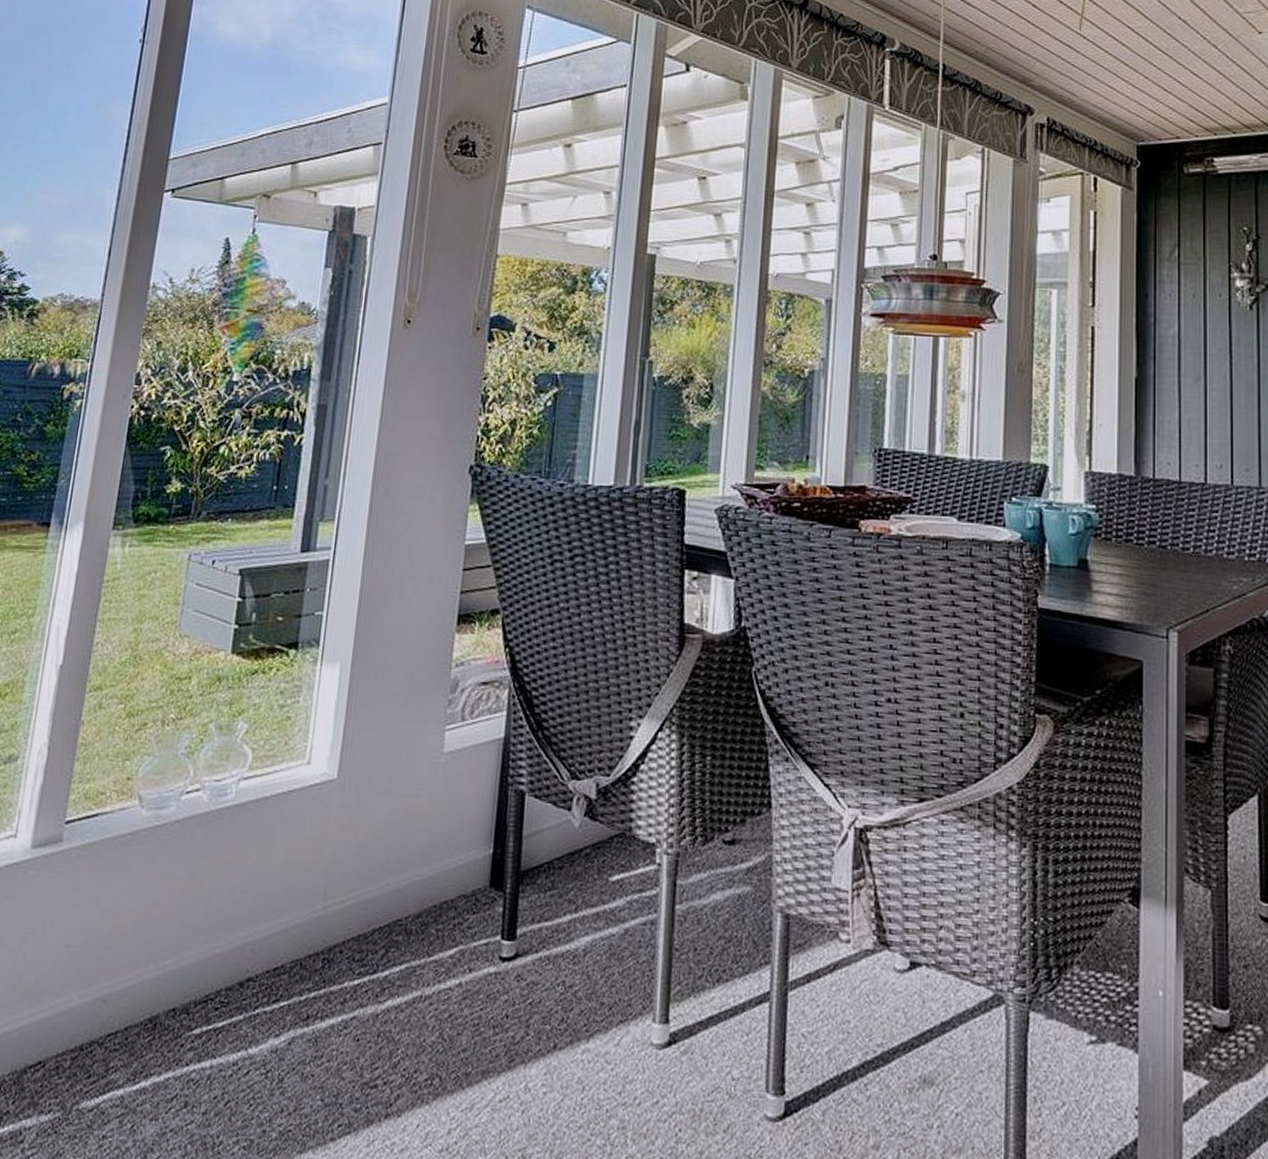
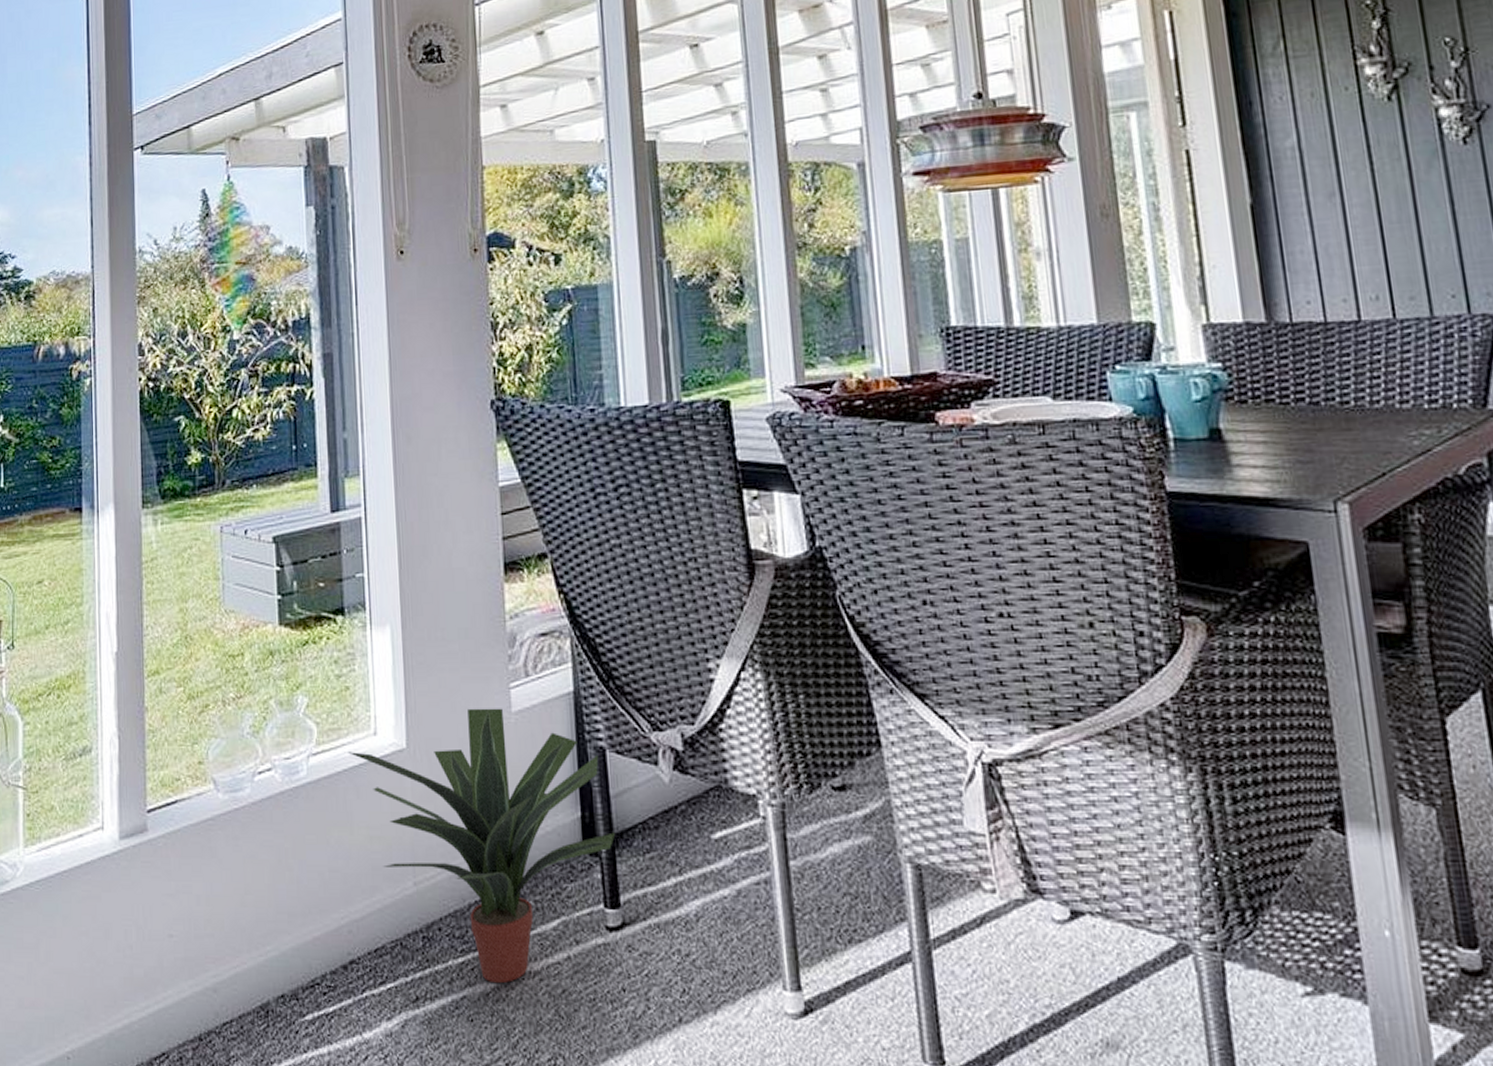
potted plant: none [278,746,522,1006] -> present [347,708,616,984]

